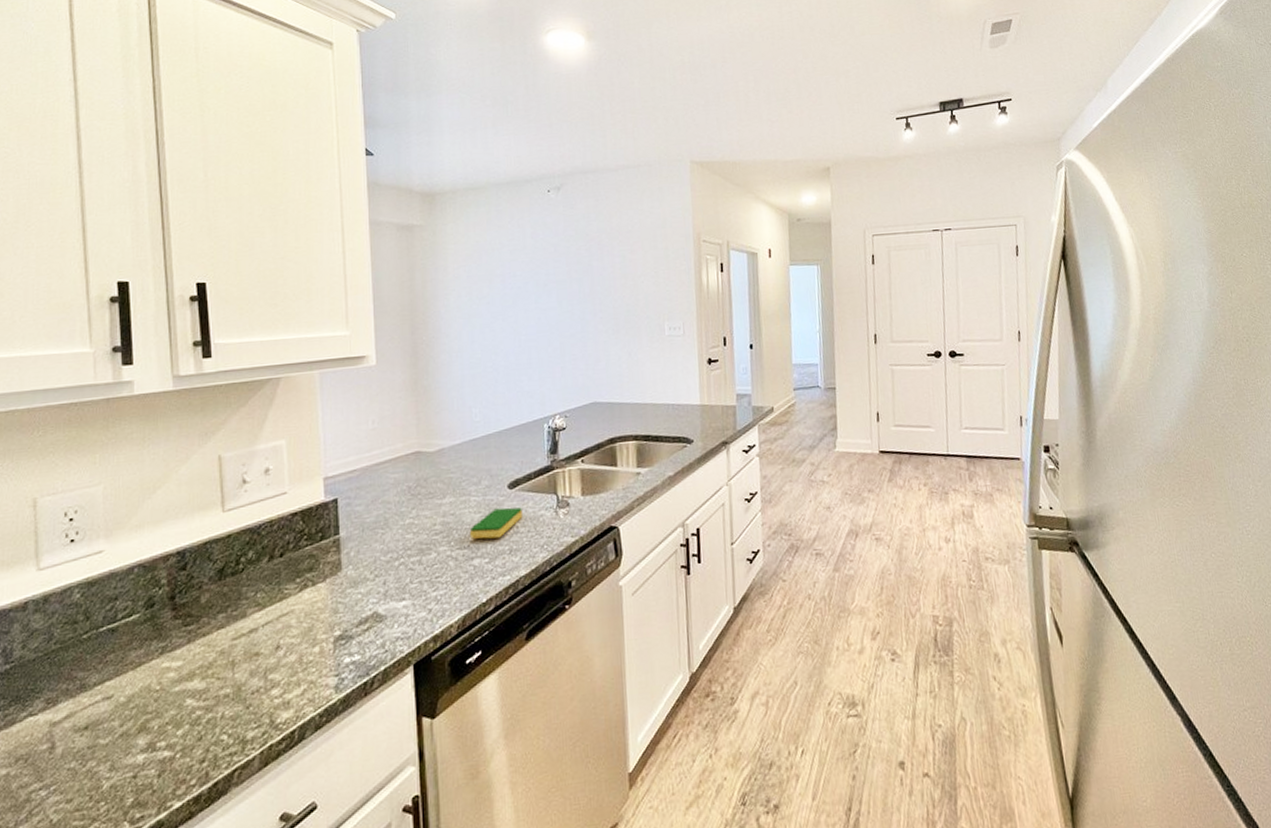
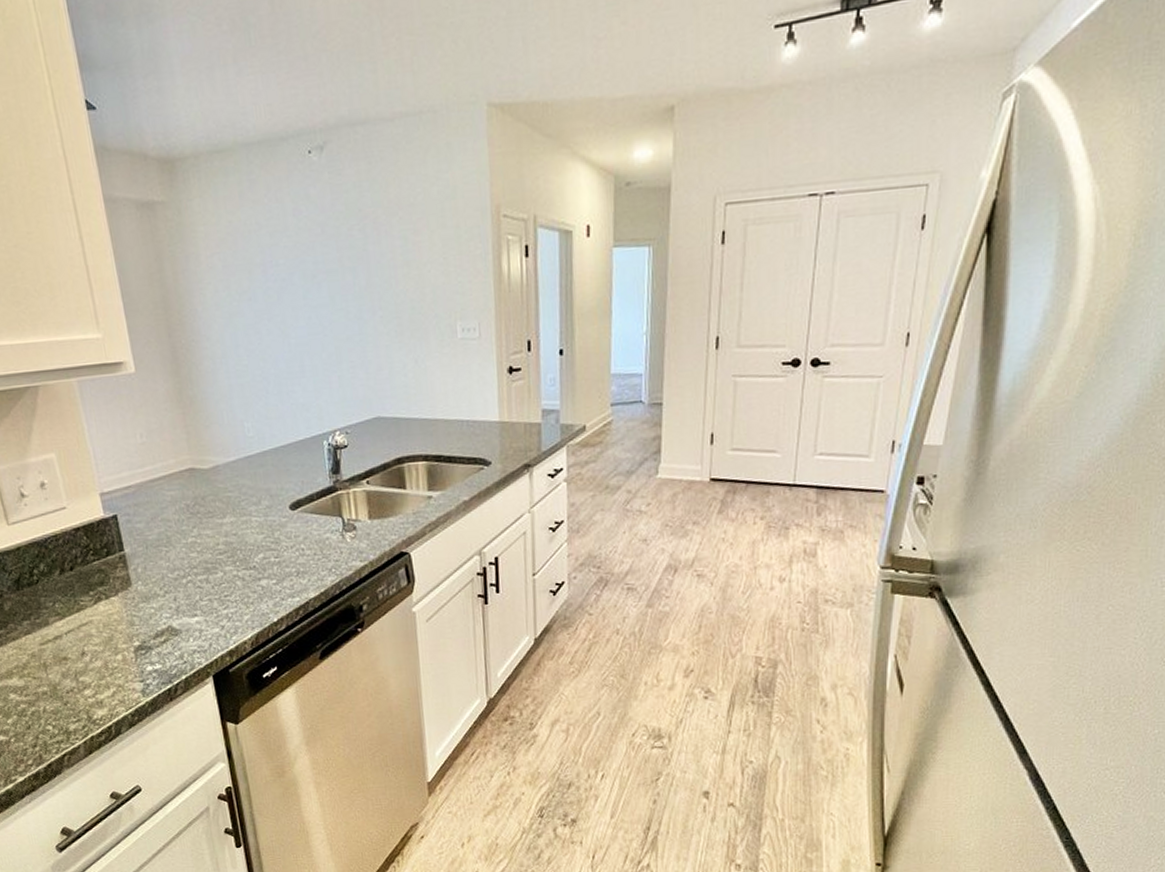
dish sponge: present [469,507,523,539] -> none [254,529,308,560]

